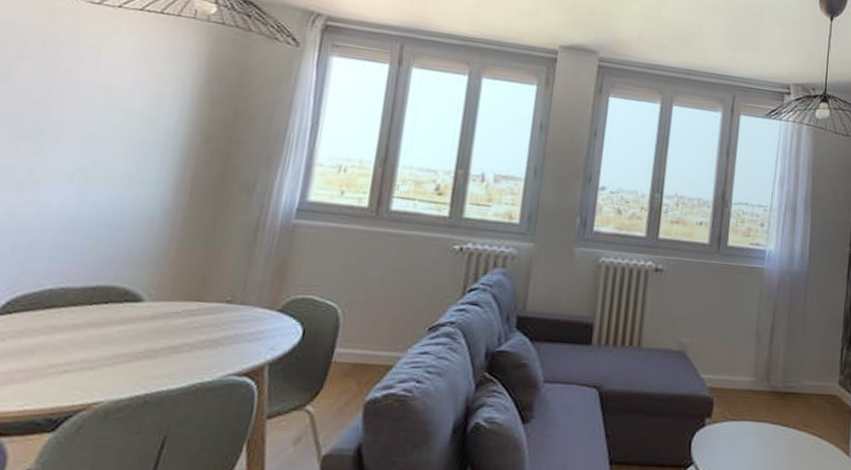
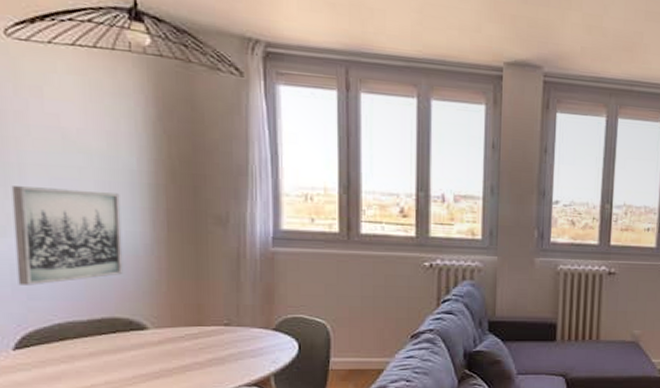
wall art: none [20,140,150,245] -> present [11,186,124,286]

